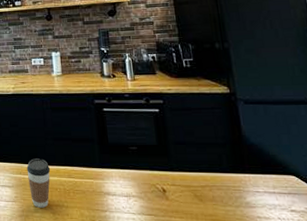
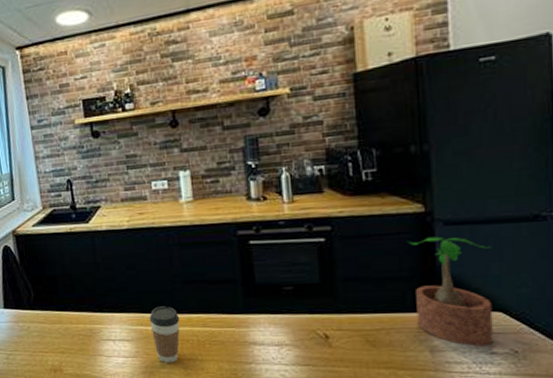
potted plant: none [219,112,292,204] -> present [406,236,493,346]

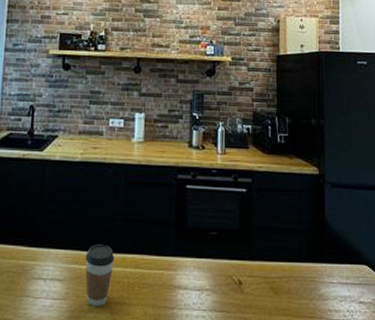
potted plant: present [406,236,493,346] -> none [305,196,362,296]

